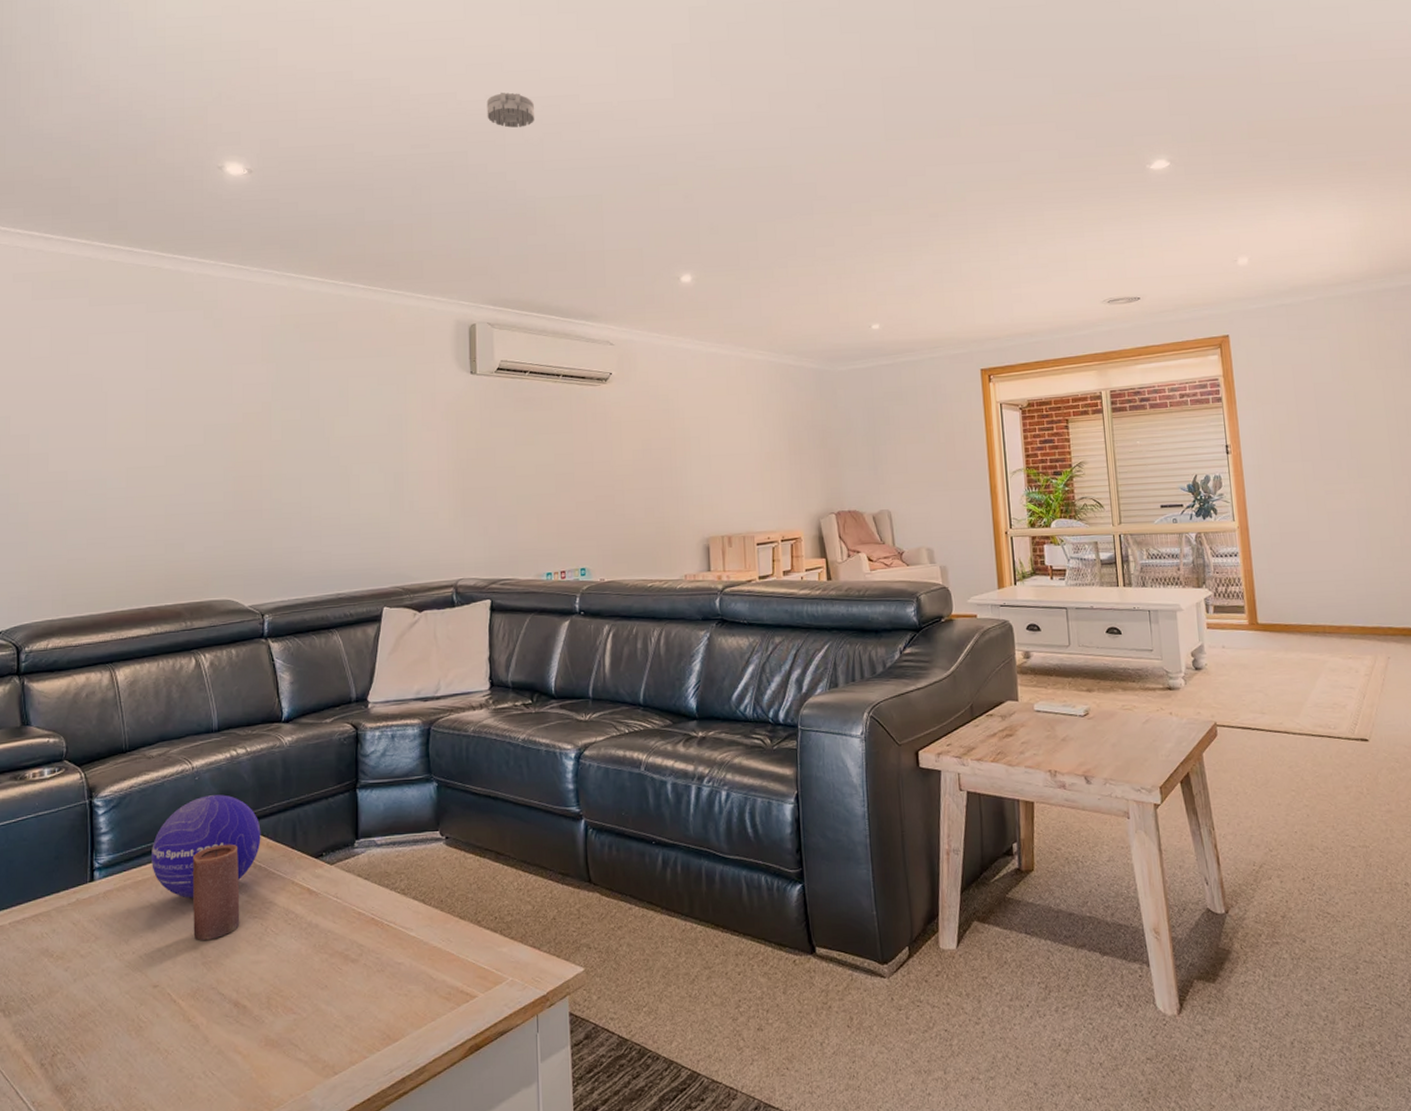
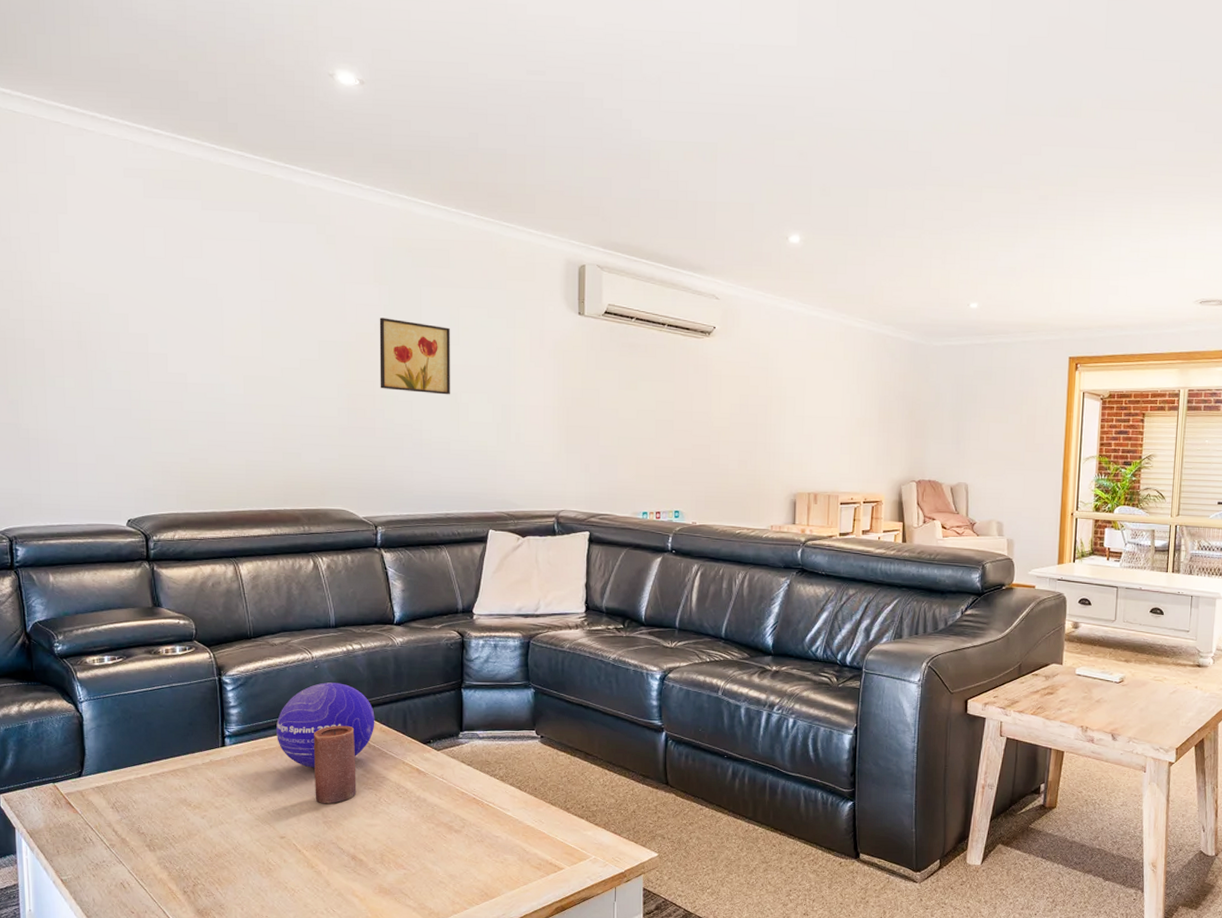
wall art: none [266,395,340,469] -> present [379,317,450,395]
smoke detector: present [486,92,535,128] -> none [605,22,655,62]

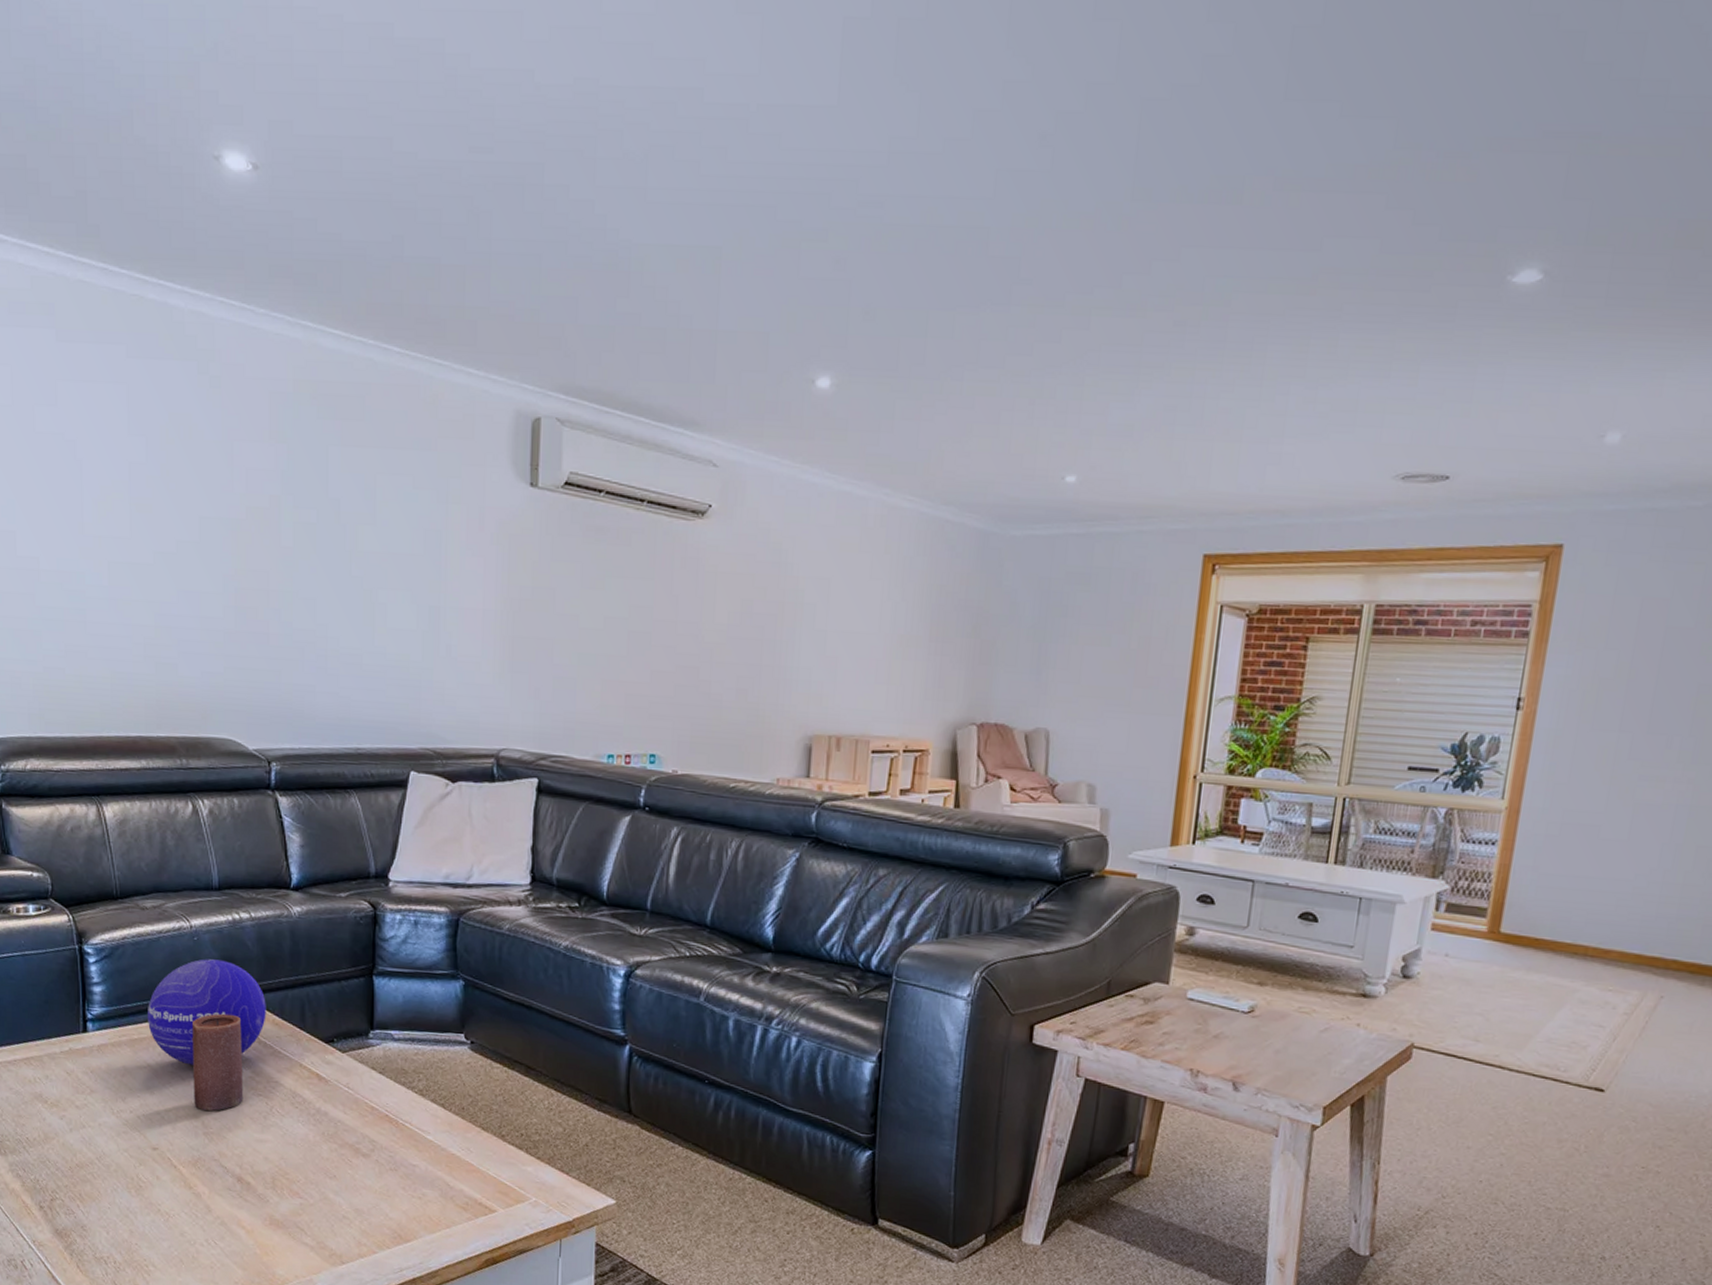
wall art: present [379,317,450,395] -> none [275,487,364,592]

